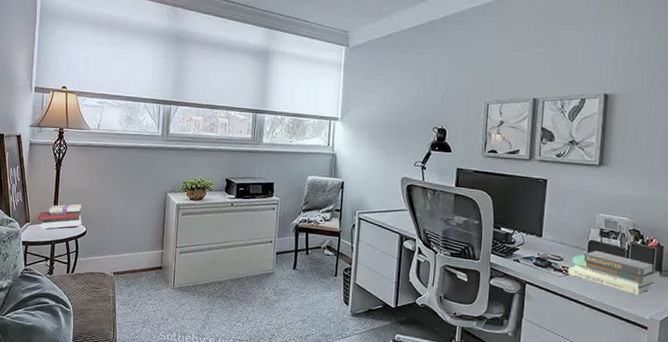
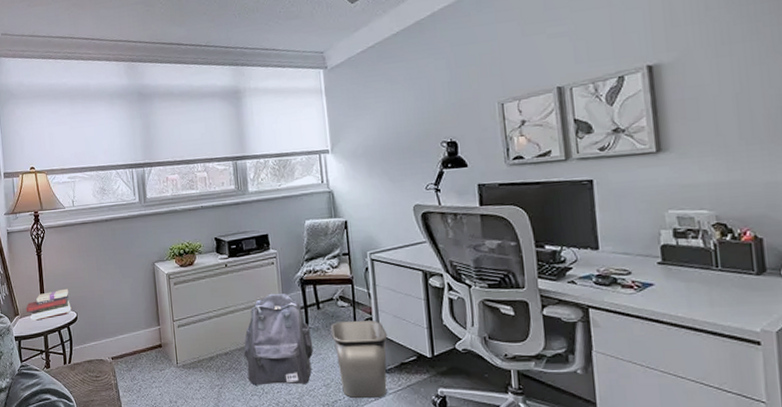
backpack: none [235,235,297,318] -> present [243,293,314,386]
waste bin: none [315,267,362,336] -> present [331,320,388,398]
books: present [568,250,661,296] -> none [640,255,766,304]

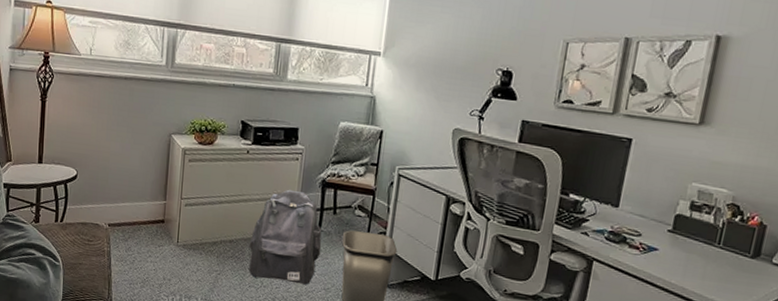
books: present [25,288,72,321] -> none [20,142,72,171]

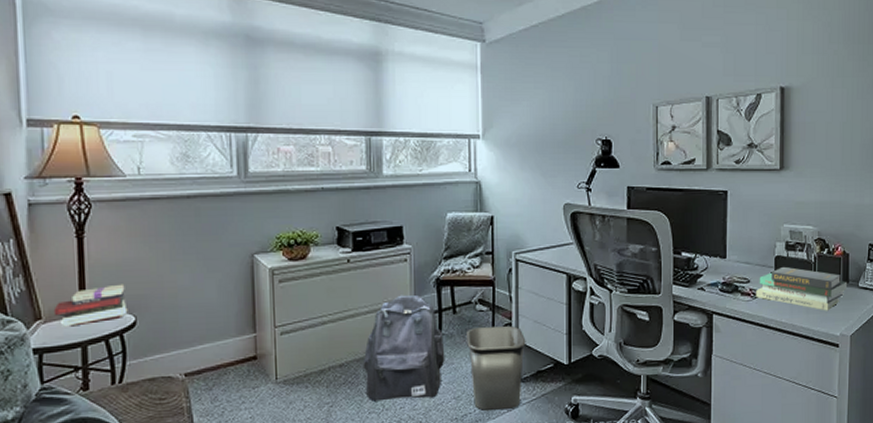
books: none [20,142,72,171] -> present [53,284,128,327]
books: none [645,226,759,282] -> present [756,266,848,311]

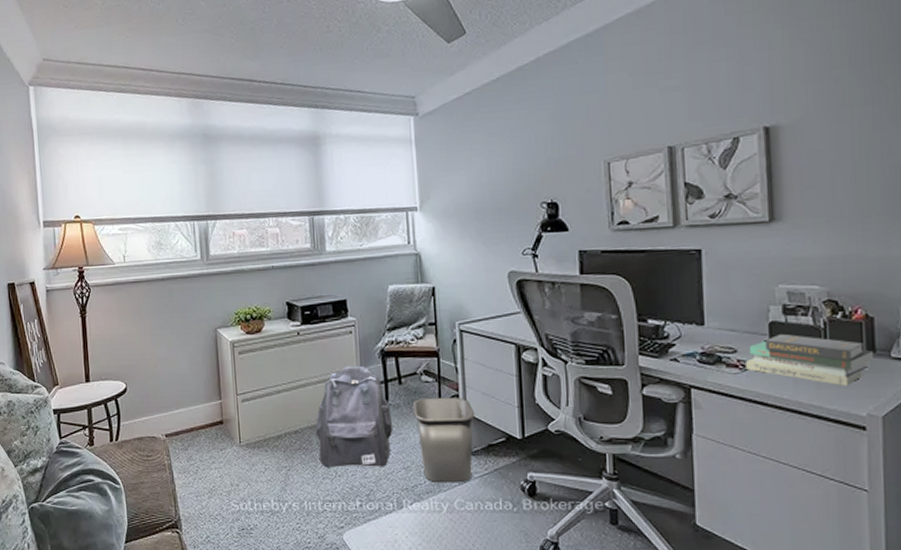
books: present [53,284,128,327] -> none [66,355,120,392]

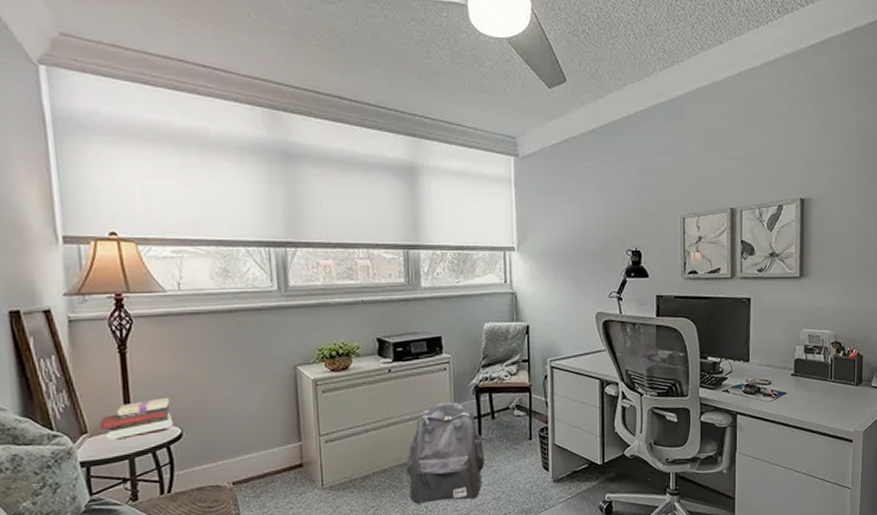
books: none [66,355,120,392] -> present [99,397,174,440]
waste bin: present [413,397,475,482] -> none [505,429,562,510]
books: present [746,333,875,387] -> none [777,368,862,410]

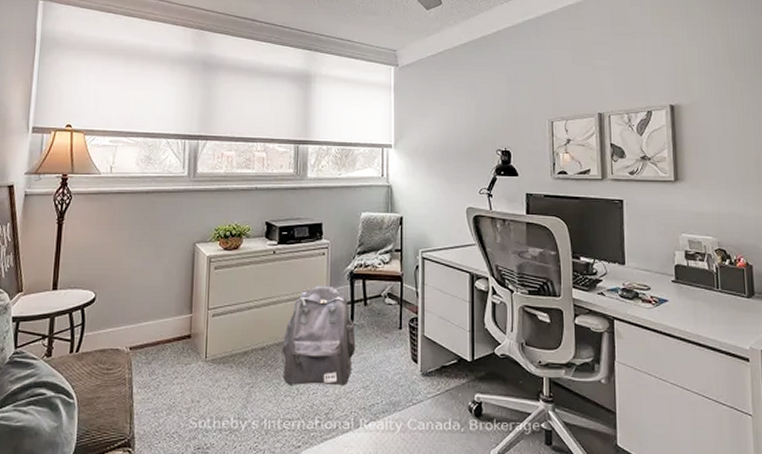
books: present [99,397,174,440] -> none [32,264,90,299]

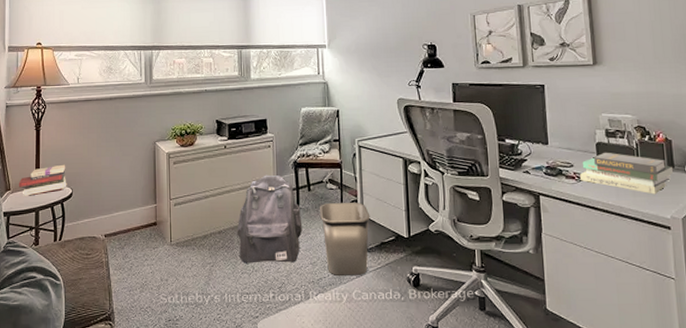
books: none [32,264,90,299] -> present [18,164,67,196]
waste bin: none [376,319,431,402] -> present [320,202,370,276]
books: none [657,275,754,323] -> present [580,152,674,195]

